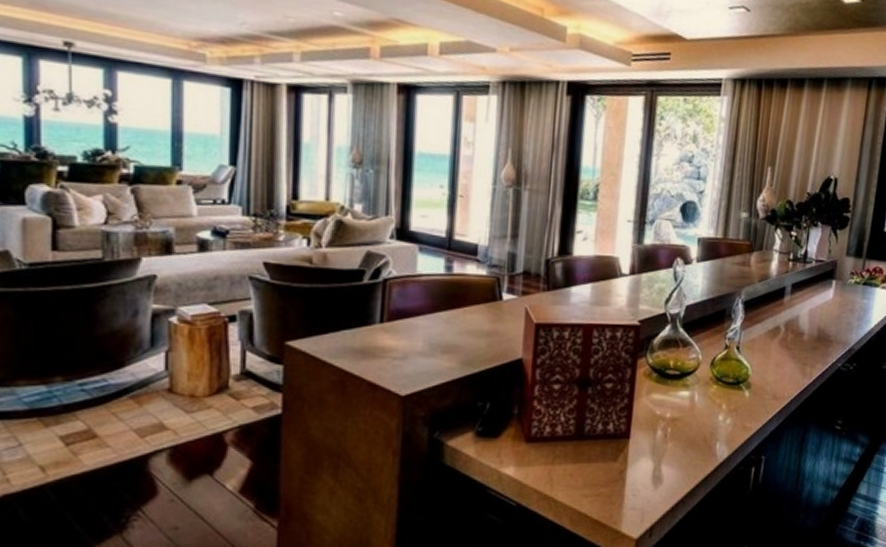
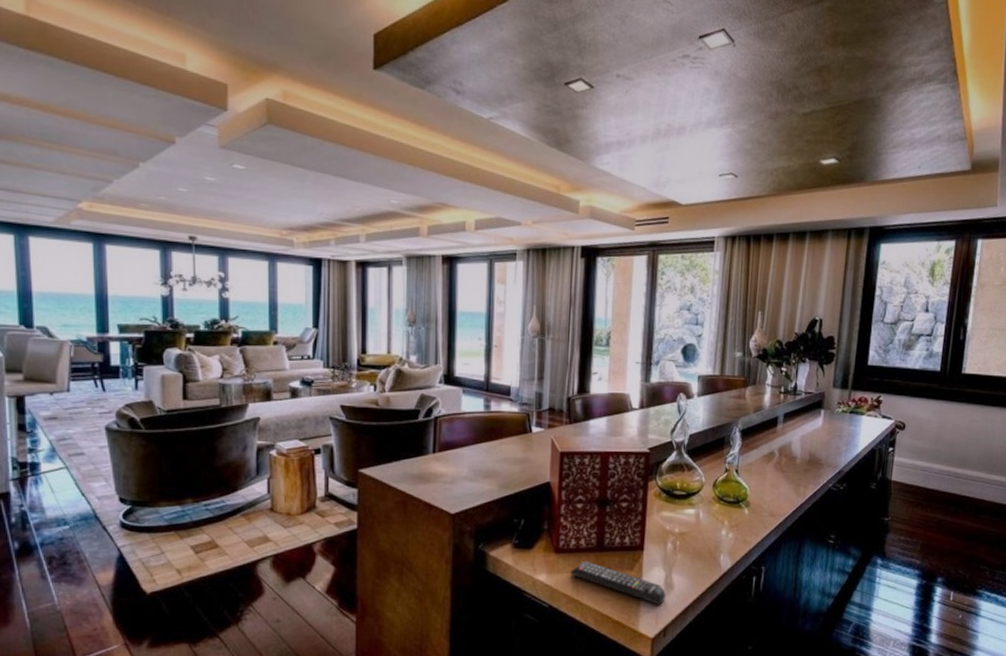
remote control: none [542,451,654,501] -> present [569,561,666,605]

